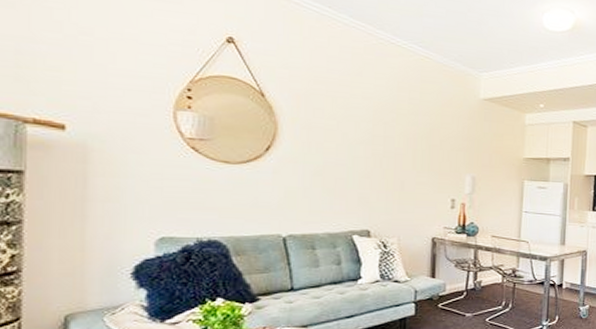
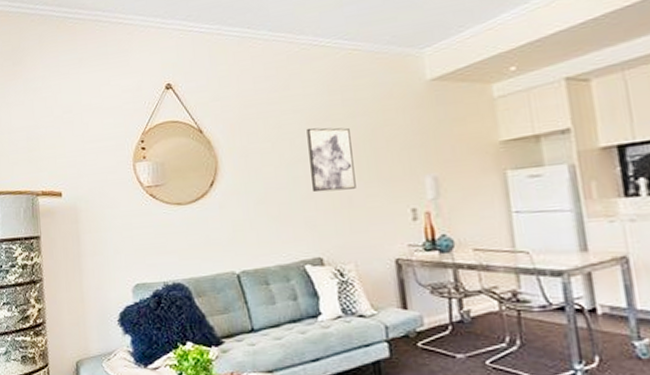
wall art: none [370,115,411,176] -> present [307,127,356,193]

